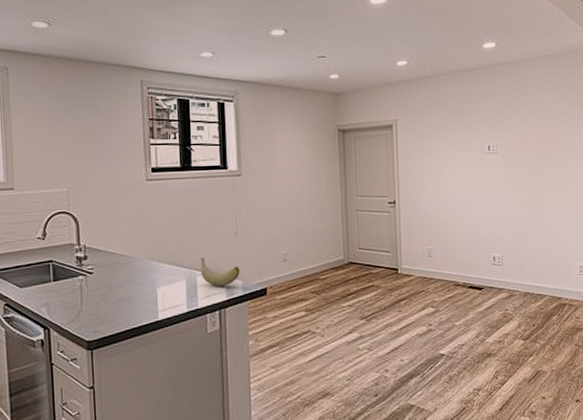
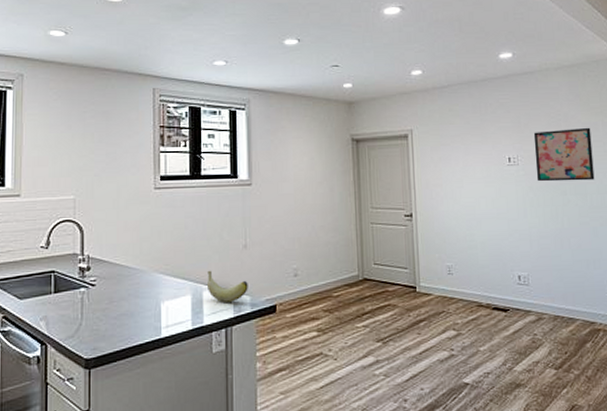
wall art: none [513,116,569,169] -> present [533,127,595,182]

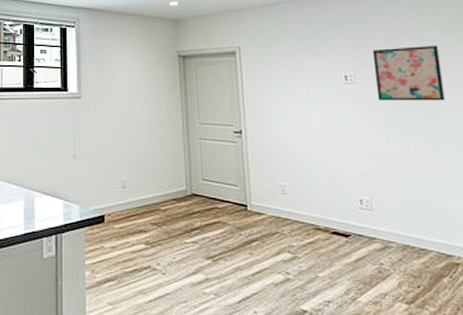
banana: present [207,270,248,302] -> none [39,178,77,210]

